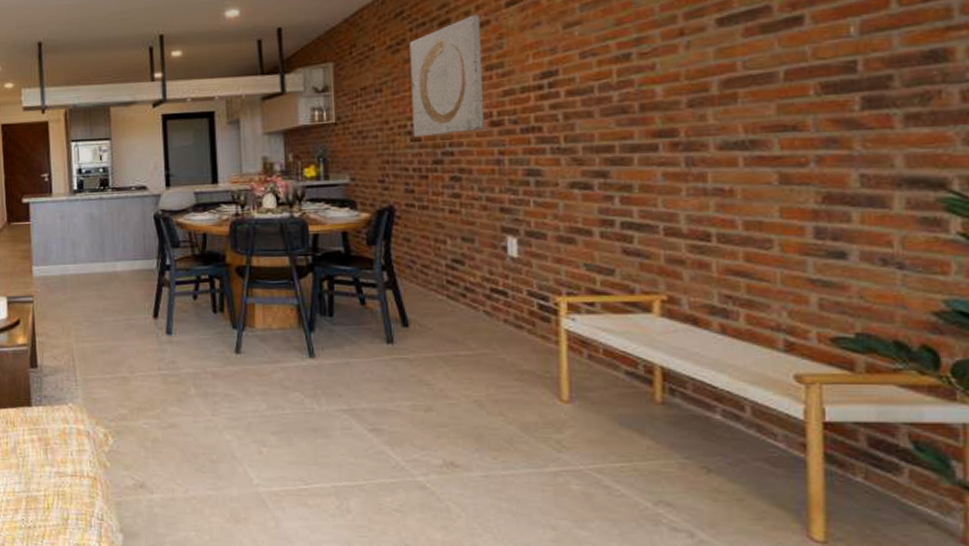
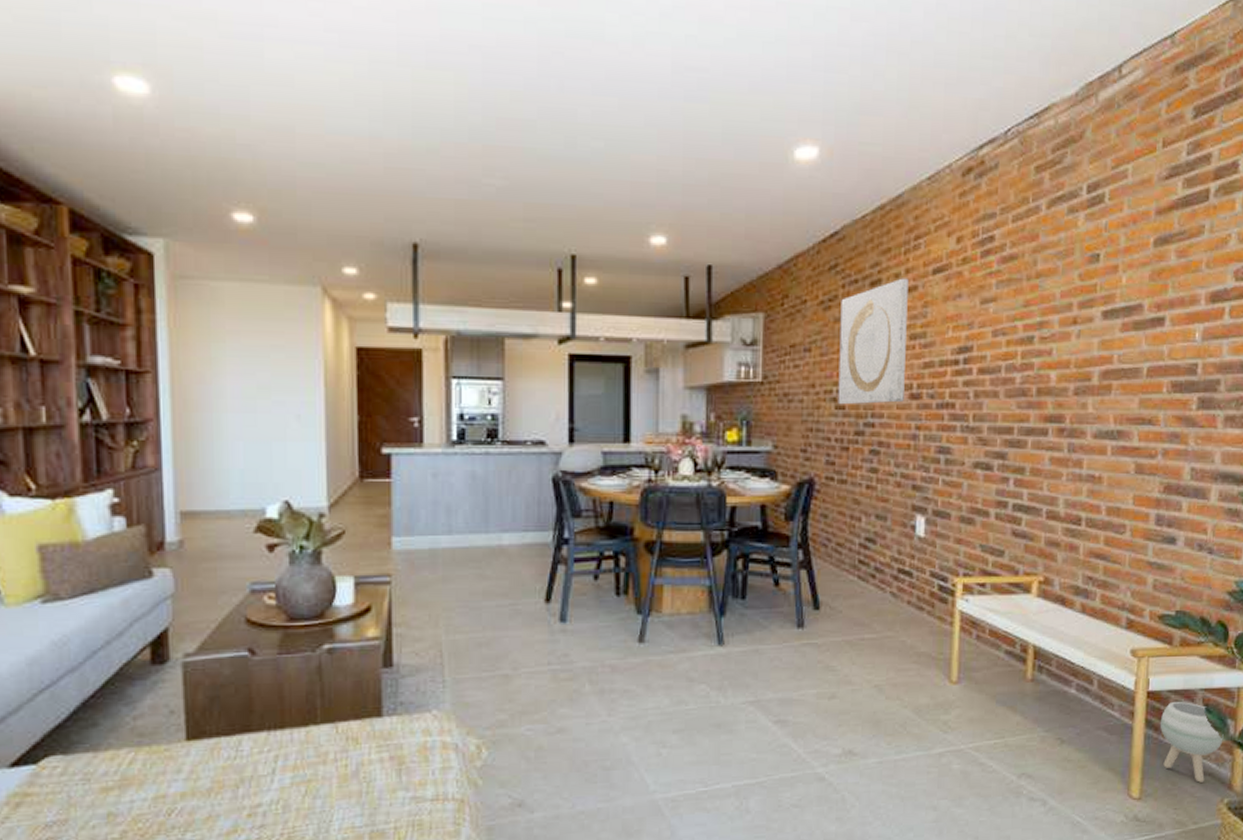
planter: none [847,436,947,532] -> present [1160,702,1224,783]

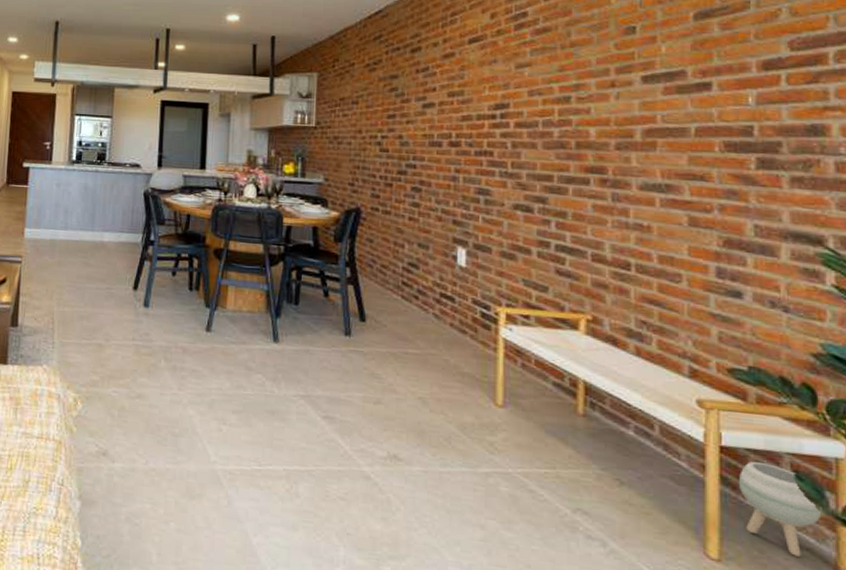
wall art: present [838,278,909,405] -> none [382,46,446,149]

